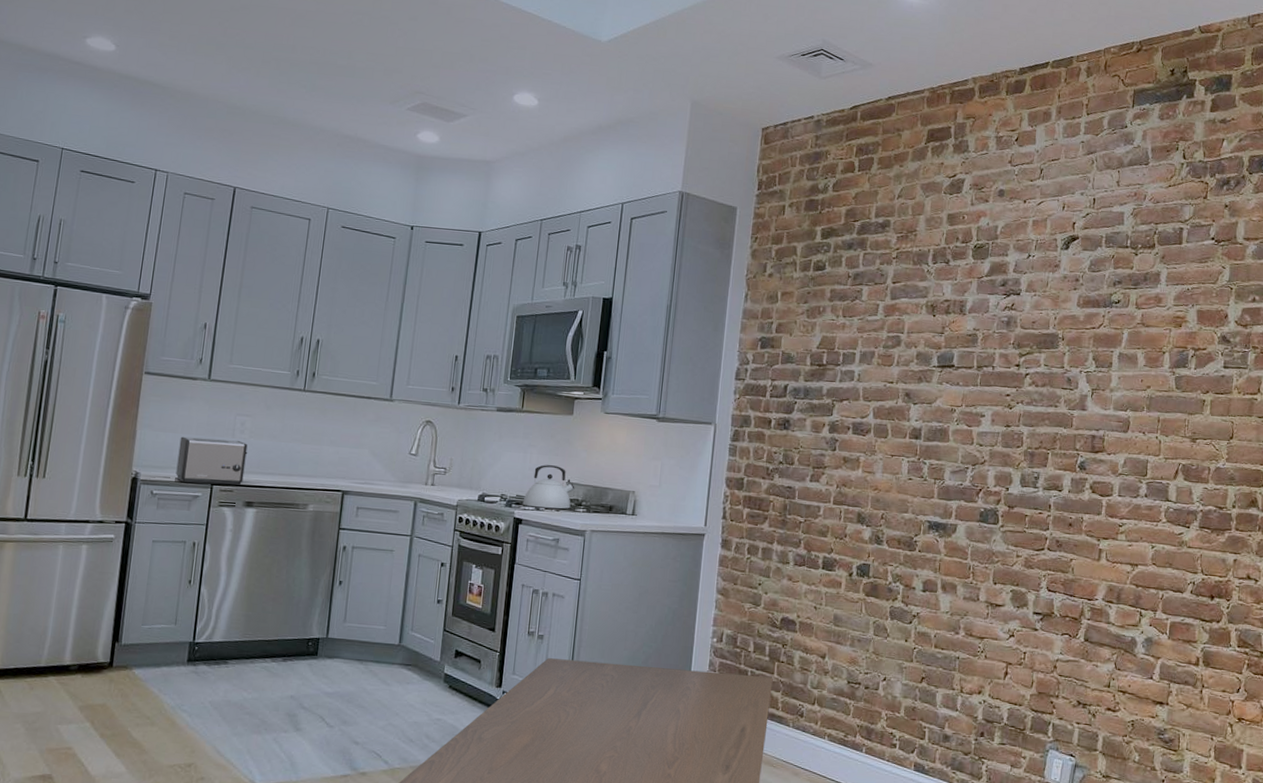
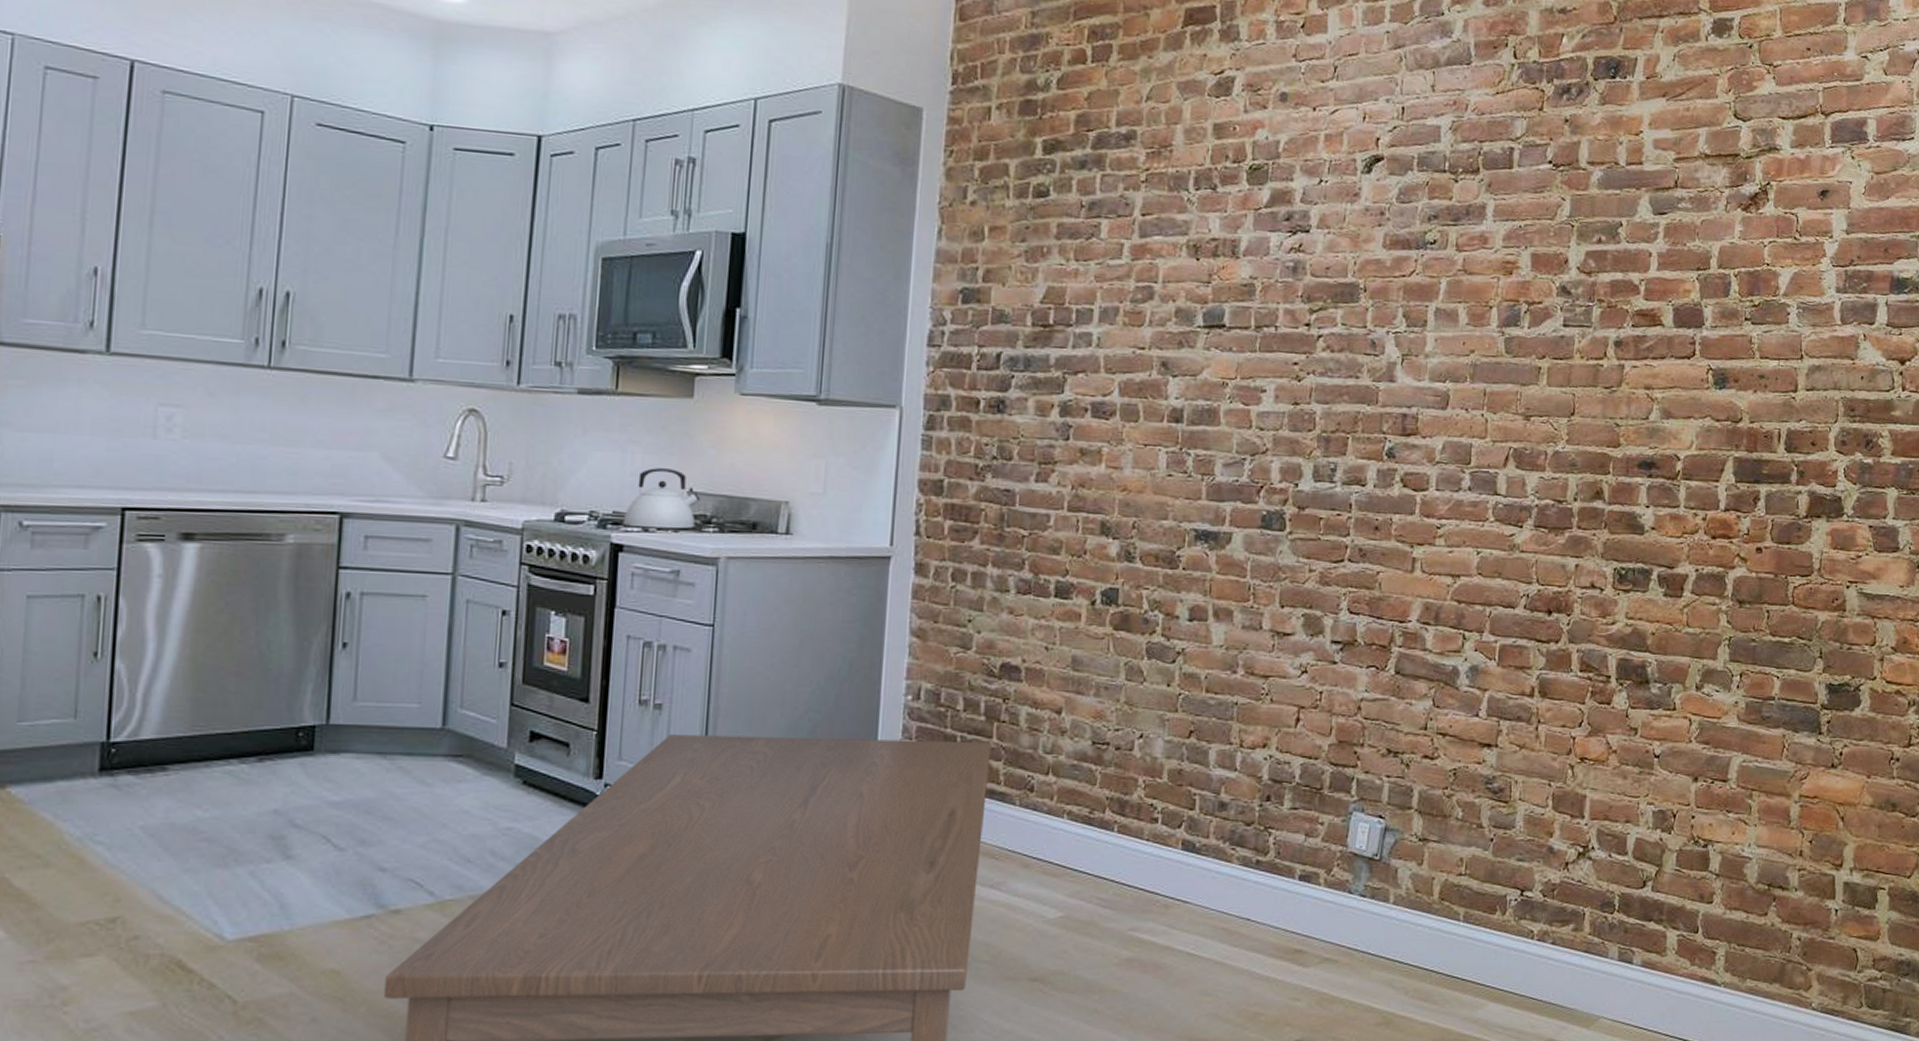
toaster: present [175,436,248,486] -> none [60,438,181,511]

